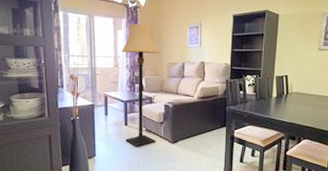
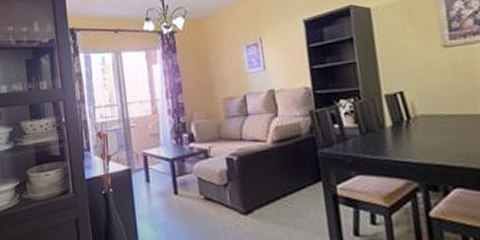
lamp: present [121,24,160,147] -> none [159,52,221,226]

